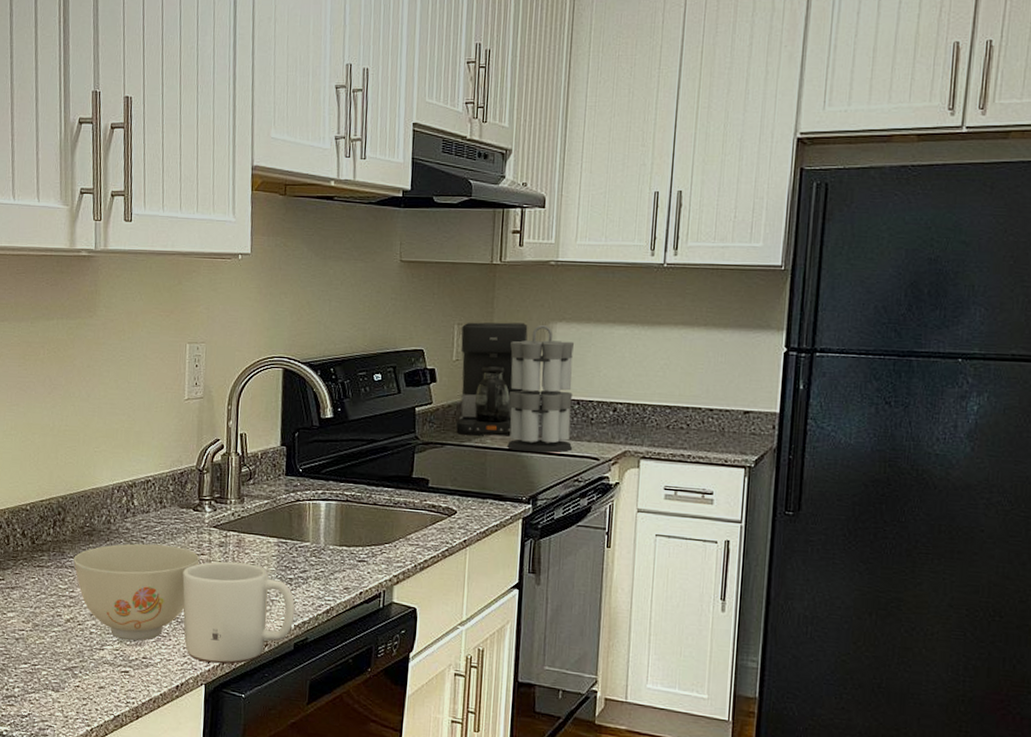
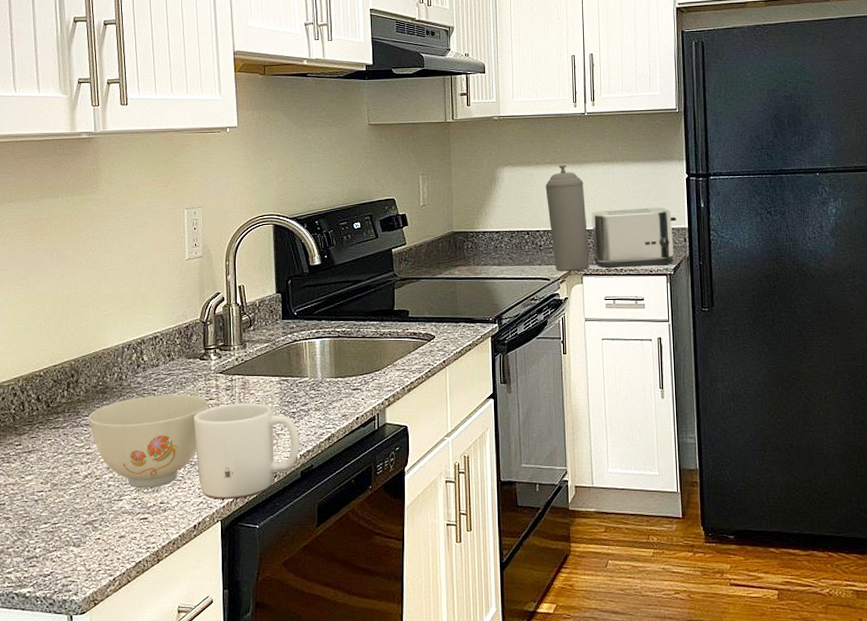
coffee maker: present [456,322,528,436] -> none [426,170,482,269]
spice rack: present [507,325,574,453] -> none [467,170,526,279]
canister: none [605,324,653,453] -> present [545,164,590,272]
toaster: none [655,383,766,456] -> present [592,207,676,269]

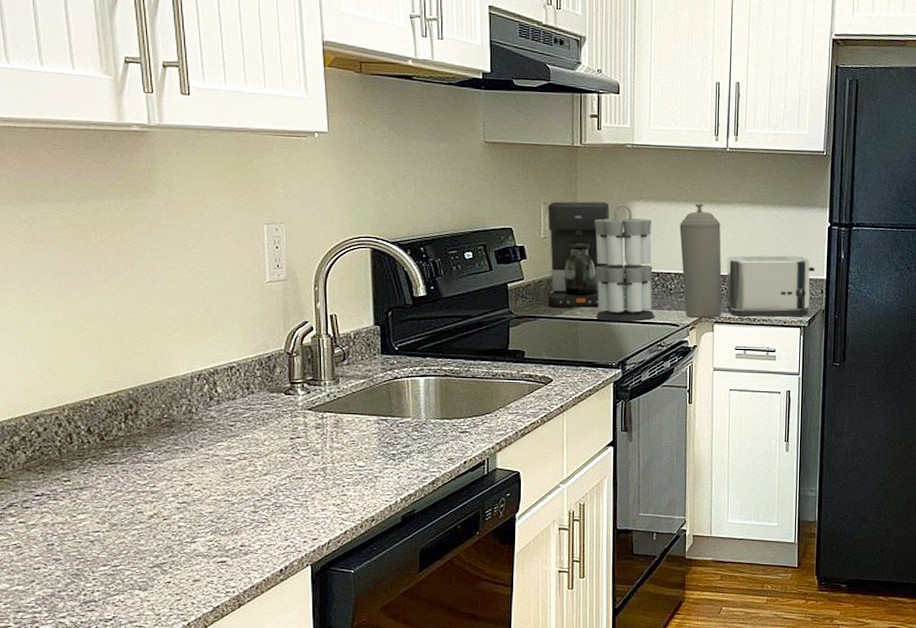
bowl: present [88,395,209,489] -> none [152,431,296,531]
mug: present [194,403,300,500] -> none [278,443,400,543]
coffee maker: none [426,170,482,269] -> present [548,201,610,308]
spice rack: none [467,170,526,279] -> present [594,204,654,322]

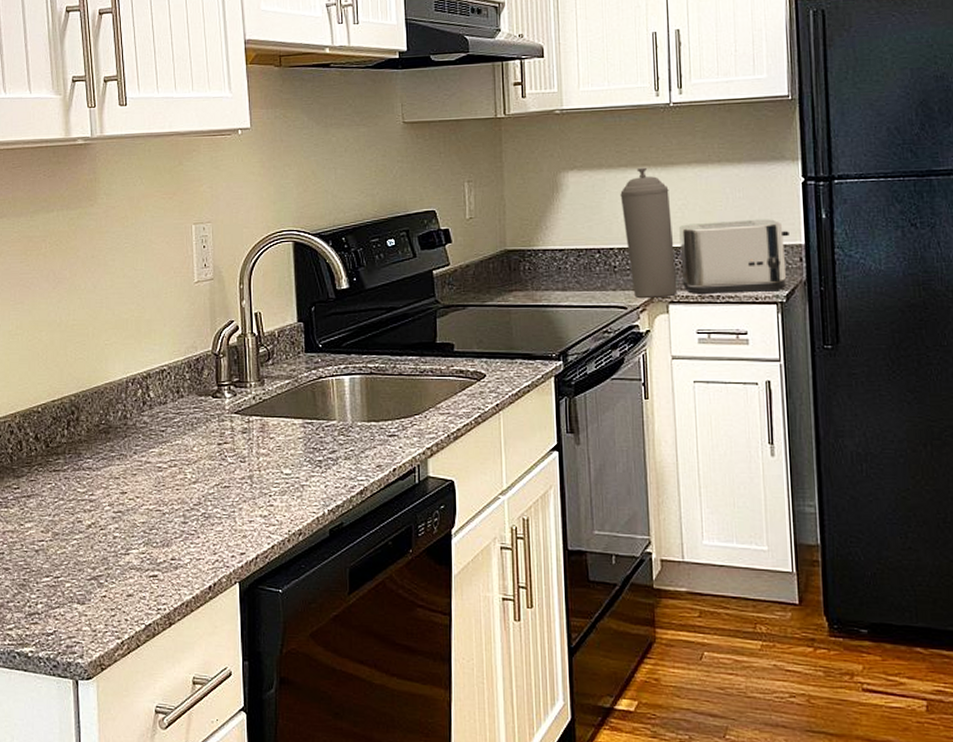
coffee maker: present [548,201,610,308] -> none [472,175,542,294]
spice rack: present [594,204,654,322] -> none [523,175,597,307]

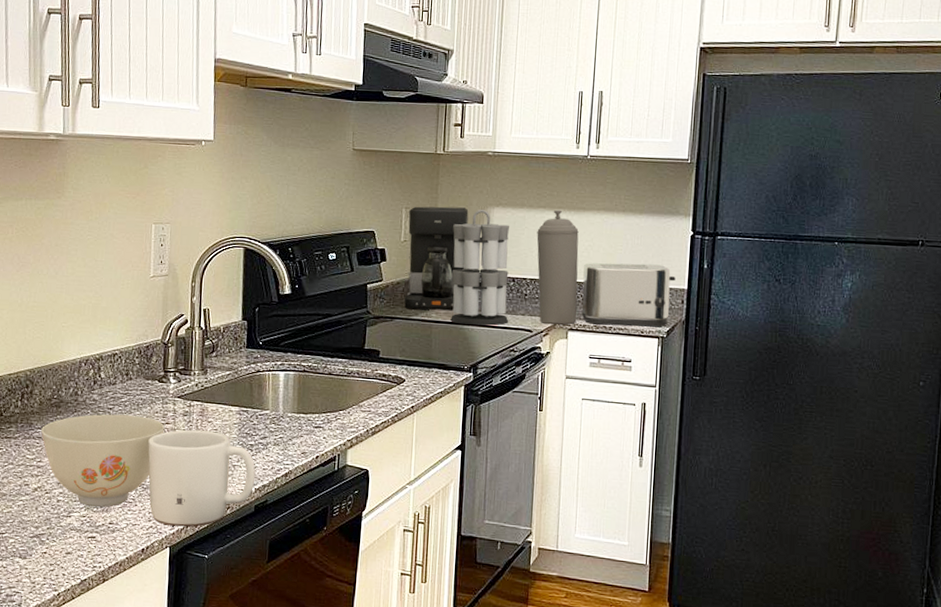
bowl: none [91,437,223,542] -> present [41,414,165,508]
mug: none [207,448,327,559] -> present [148,429,256,528]
coffee maker: none [472,175,542,294] -> present [404,206,469,310]
spice rack: none [523,175,597,307] -> present [450,210,509,326]

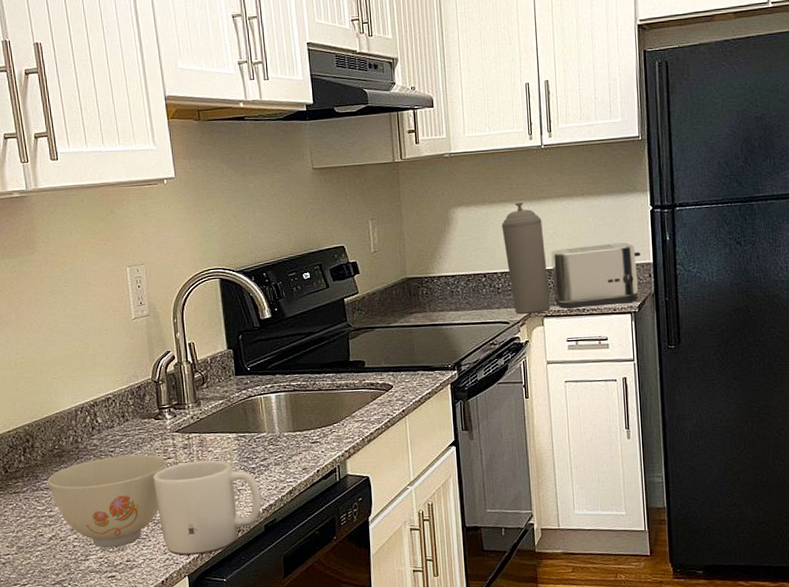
coffee maker: present [404,206,469,310] -> none [375,211,437,317]
spice rack: present [450,210,509,326] -> none [420,211,485,326]

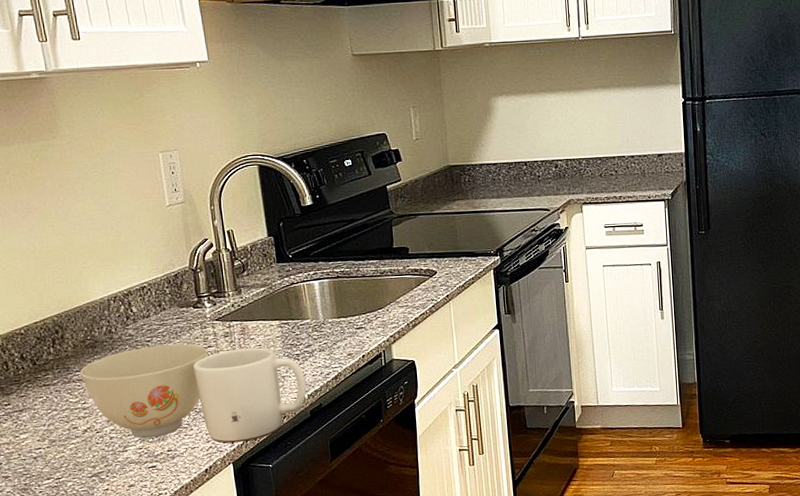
canister: present [501,201,551,315] -> none [541,92,589,202]
toaster: present [551,242,641,309] -> none [589,133,673,197]

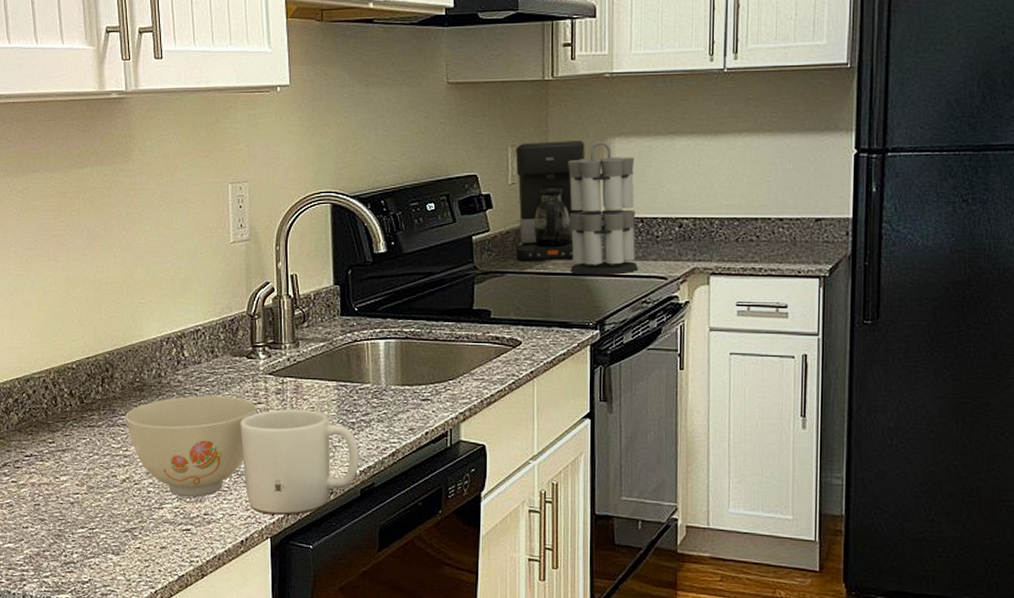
coffee maker: none [417,100,478,205] -> present [516,140,585,262]
spice rack: none [461,100,526,213] -> present [568,142,638,276]

